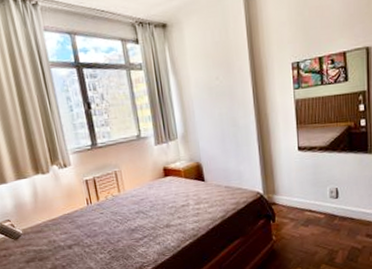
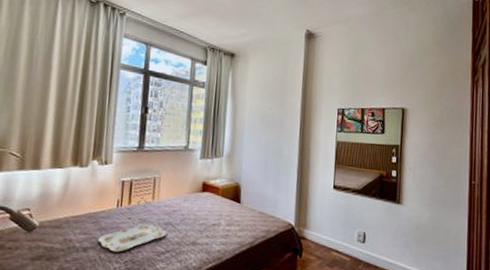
serving tray: none [78,215,140,245] -> present [97,223,166,252]

